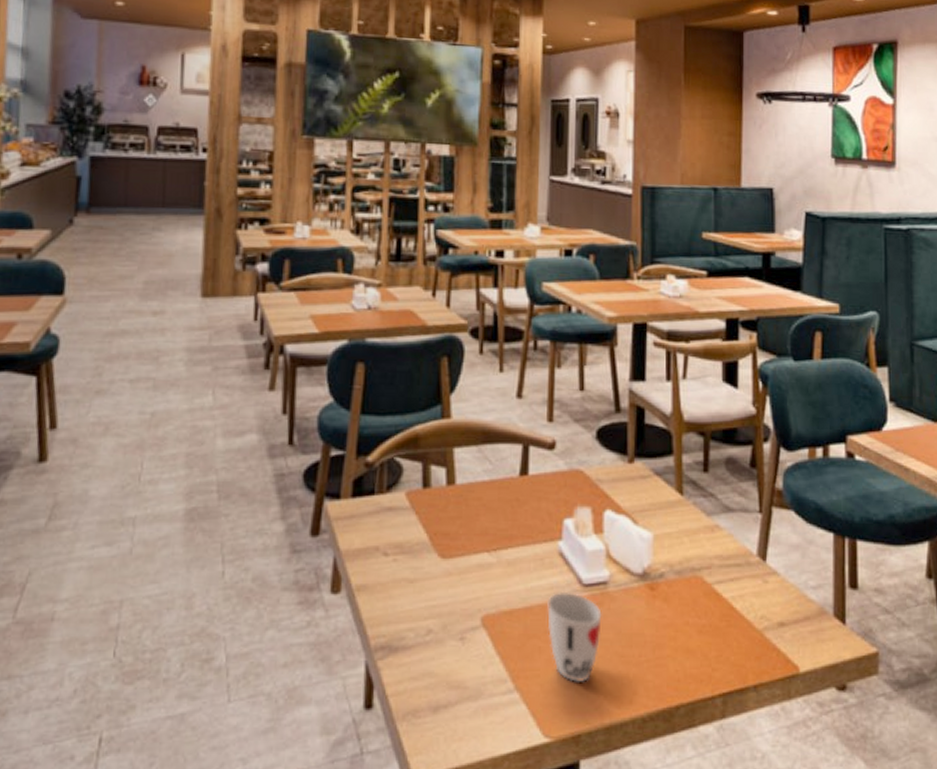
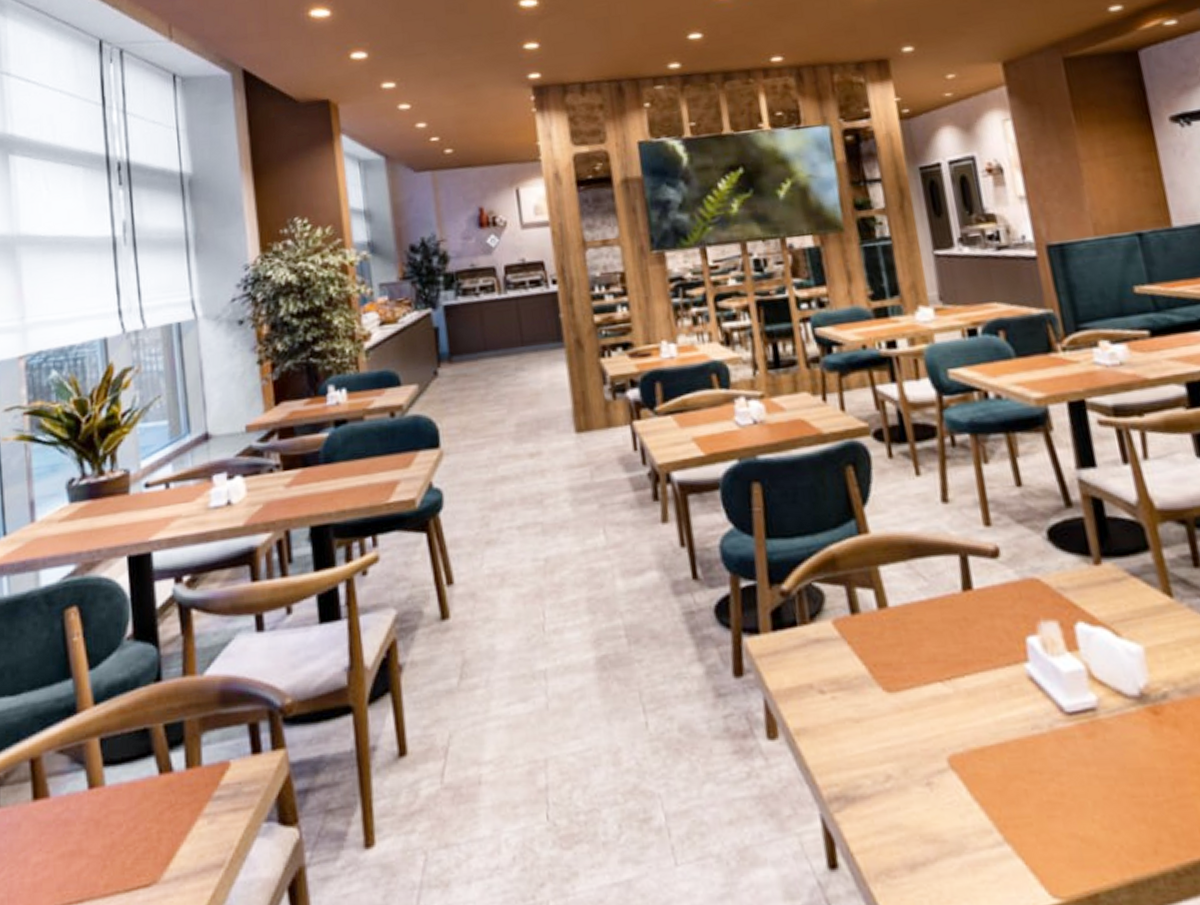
cup: present [547,591,602,682] -> none [1024,722,1102,830]

